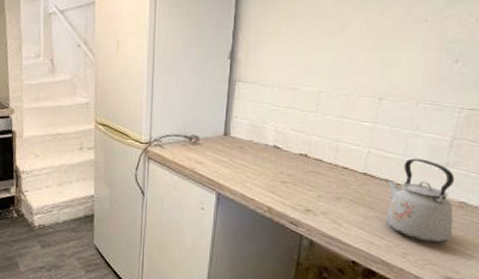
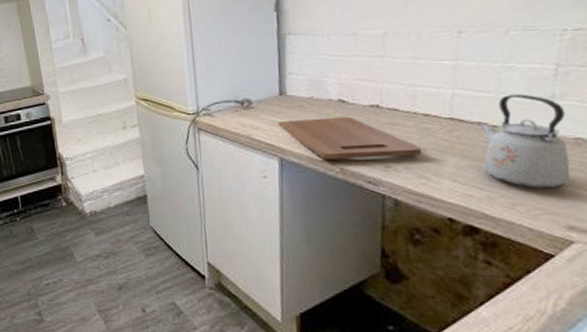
cutting board: none [219,159,338,203] -> present [277,116,422,160]

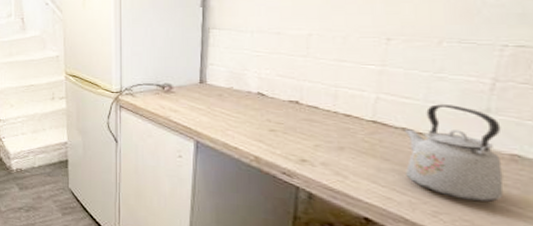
cutting board: present [277,116,422,160] -> none [196,107,341,153]

